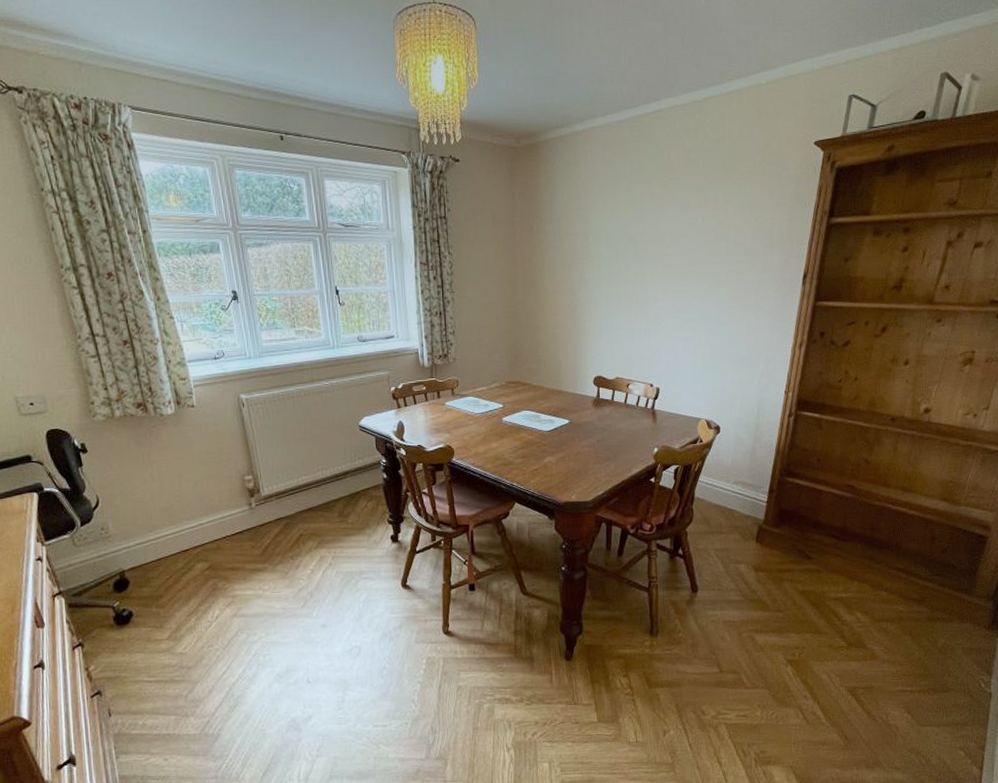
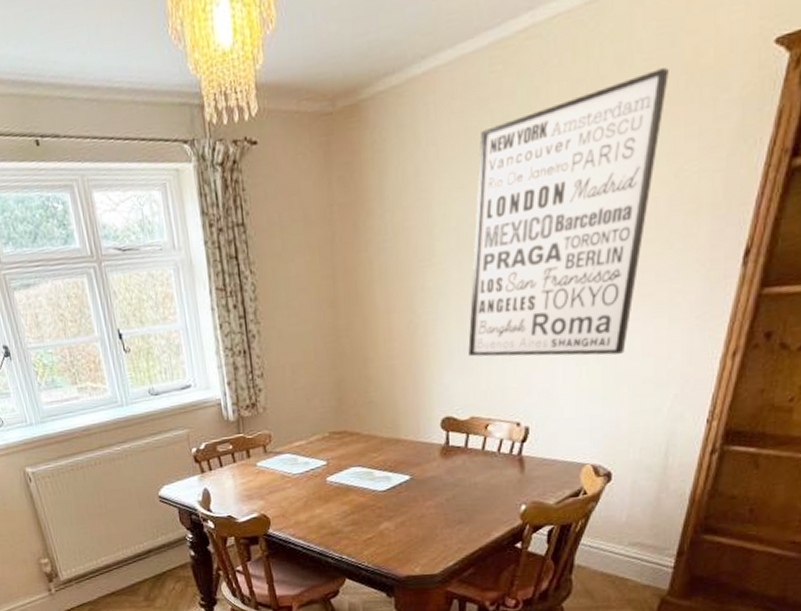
wall art: none [614,150,749,339] -> present [468,68,669,357]

